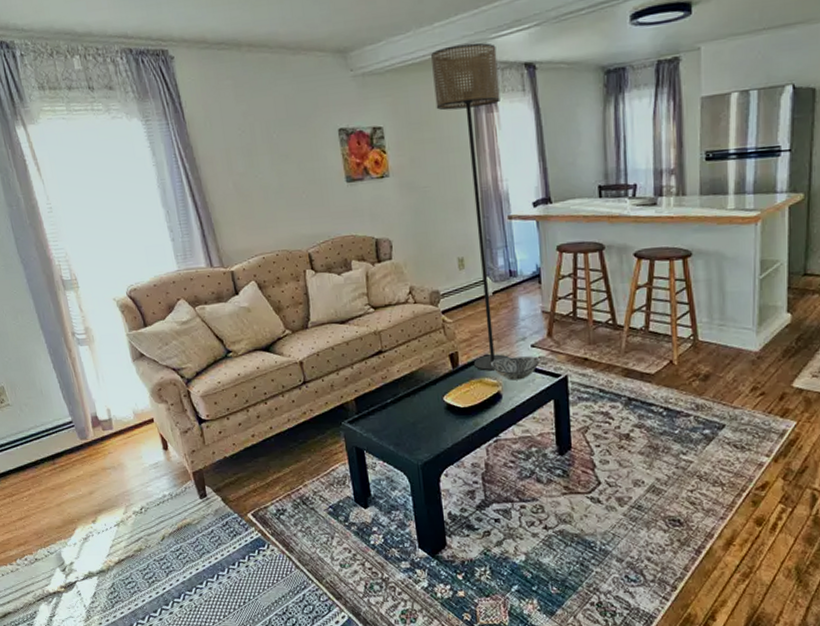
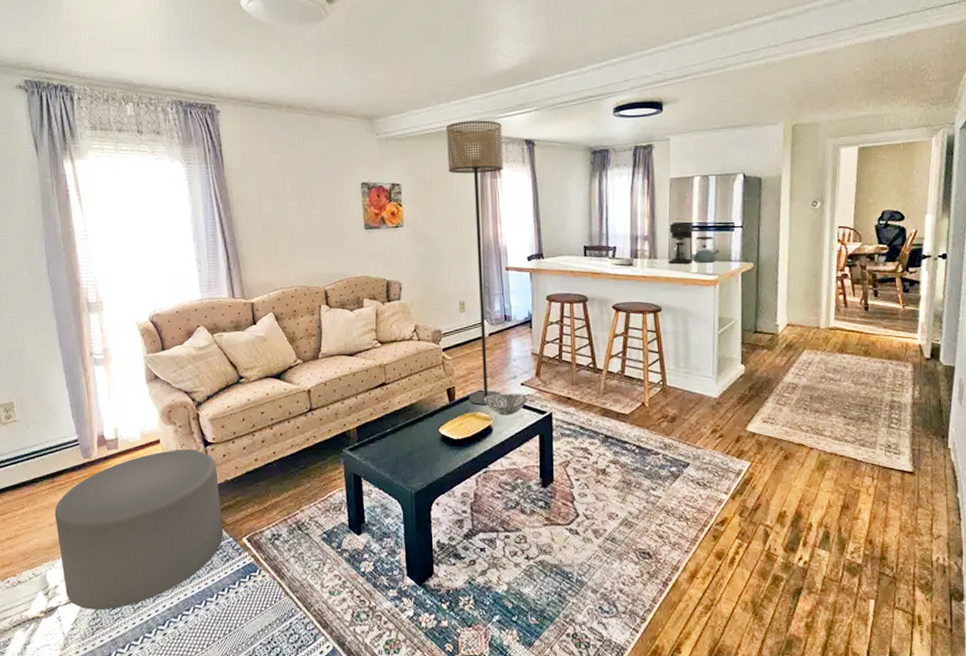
pouf: none [59,427,228,584] -> present [54,449,223,610]
coffee maker: none [699,149,730,202] -> present [668,223,693,265]
kettle: none [727,164,764,199] -> present [691,236,721,264]

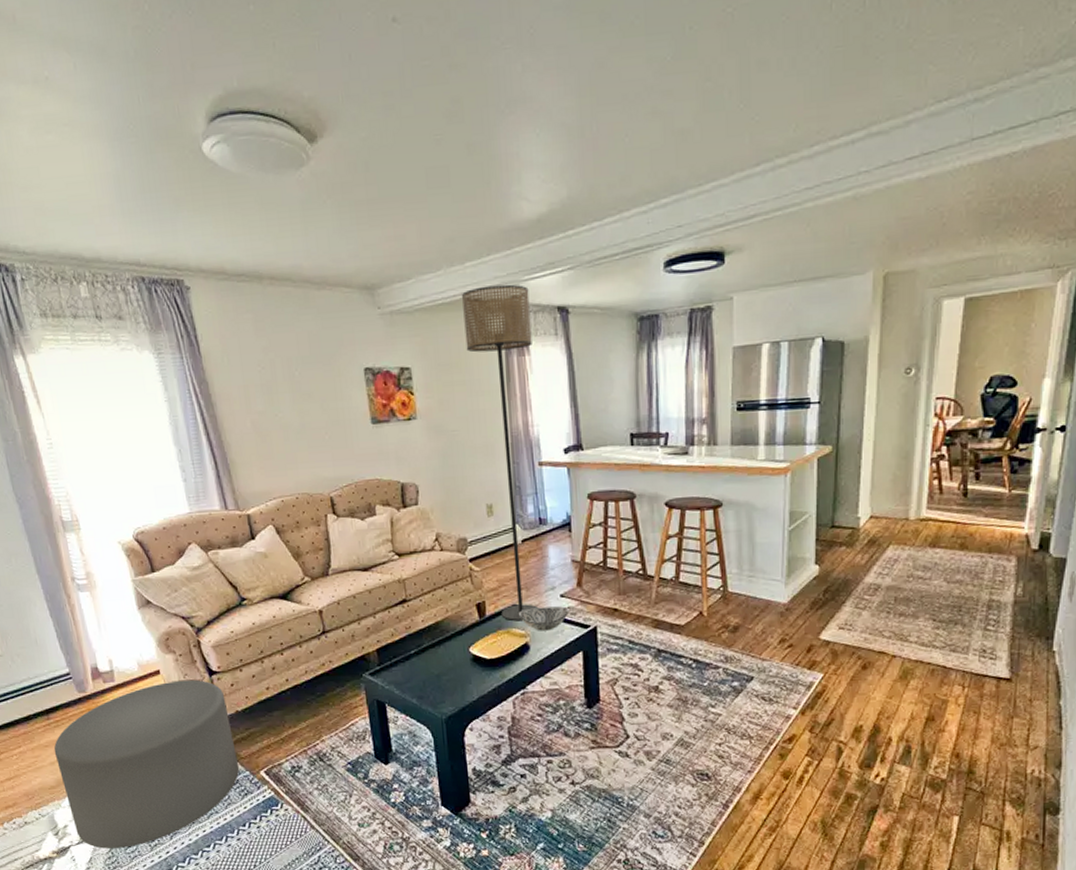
coffee maker: present [668,223,693,265] -> none [730,400,760,452]
kettle: present [691,236,721,264] -> none [757,415,794,450]

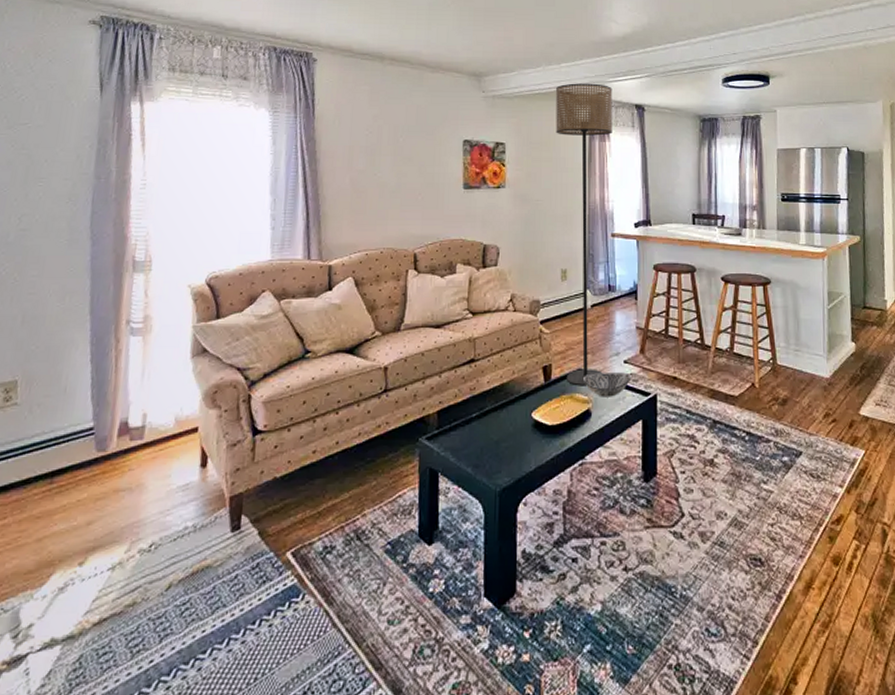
pouf: present [53,679,239,849] -> none [42,439,265,657]

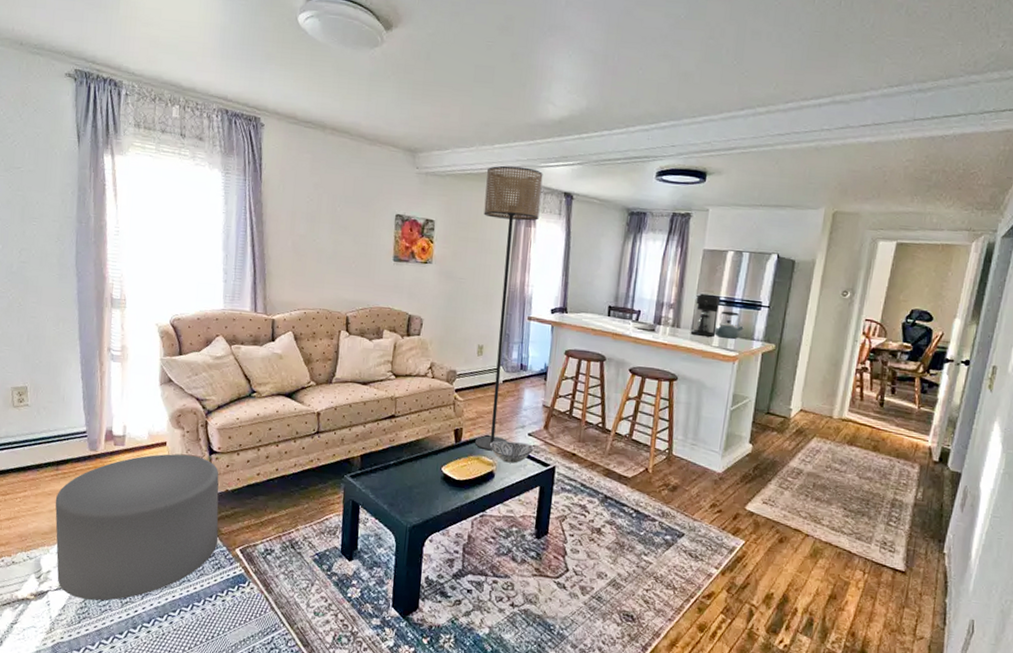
pouf: none [42,439,265,657] -> present [55,454,219,601]
coffee maker: none [776,194,802,236] -> present [690,294,720,338]
kettle: none [799,208,828,236] -> present [713,311,745,340]

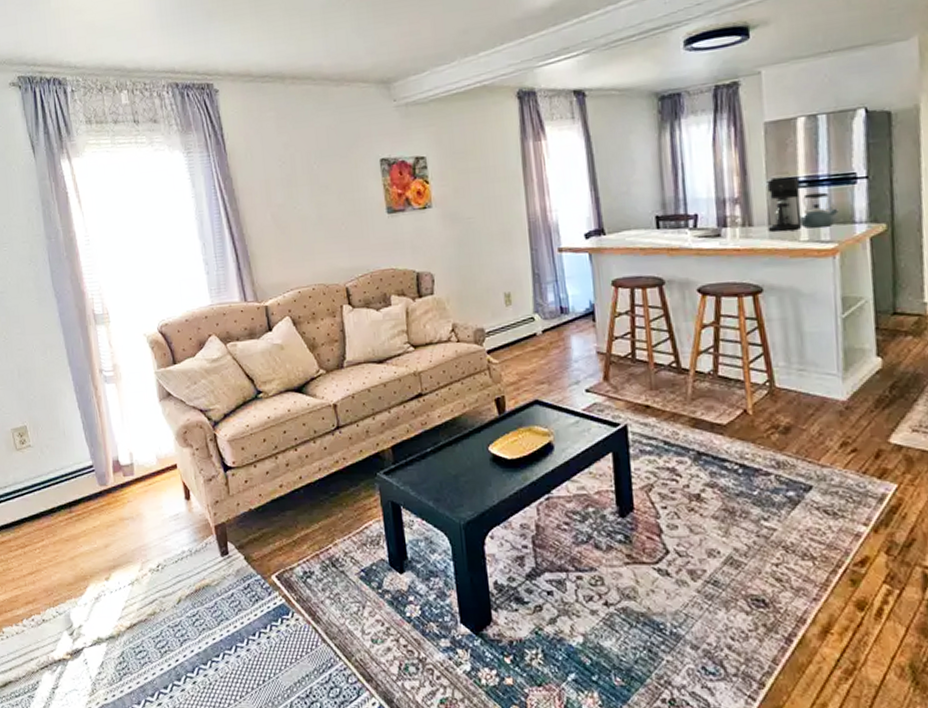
pouf: present [55,454,219,601] -> none [74,475,250,653]
floor lamp: present [474,165,543,451] -> none [475,71,563,418]
decorative bowl: present [489,440,534,463] -> none [540,402,596,429]

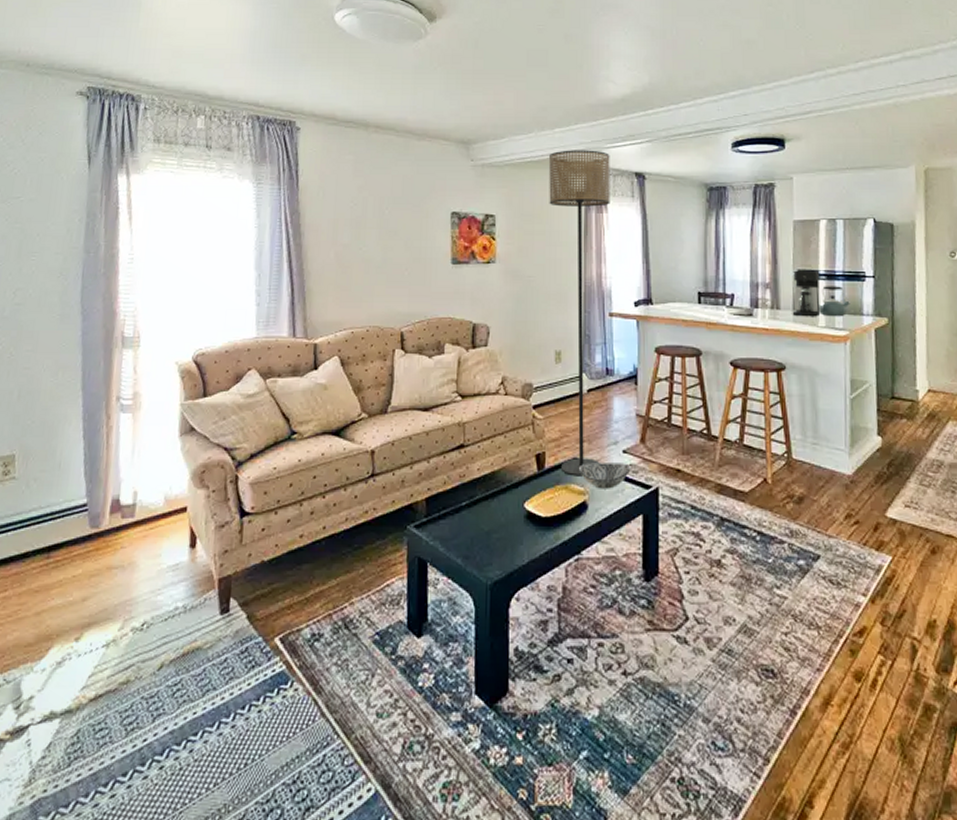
floor lamp: none [475,71,563,418] -> present [548,150,610,476]
decorative bowl: none [540,402,596,429] -> present [578,463,631,489]

